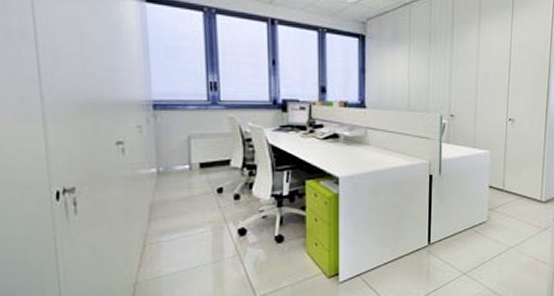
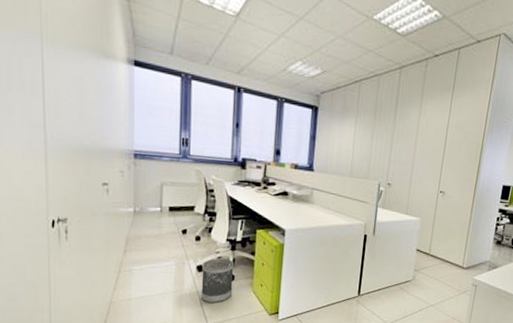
wastebasket: none [244,217,283,272] -> present [201,258,234,304]

